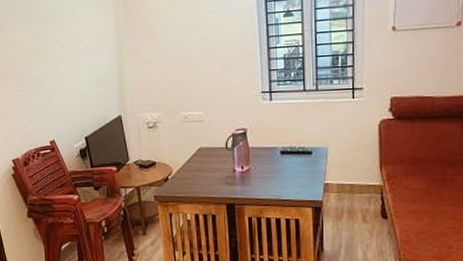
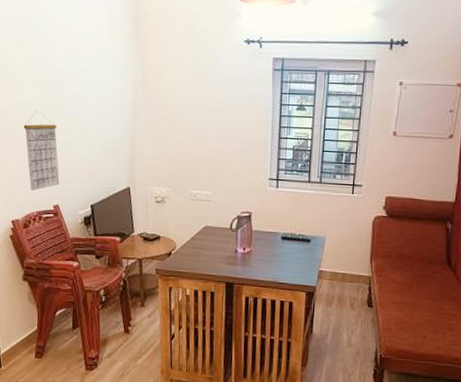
calendar: none [15,49,54,129] -> present [23,110,60,191]

